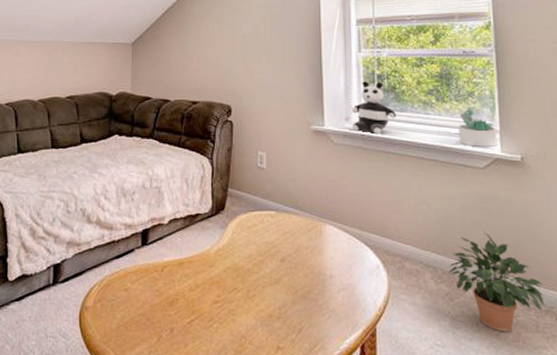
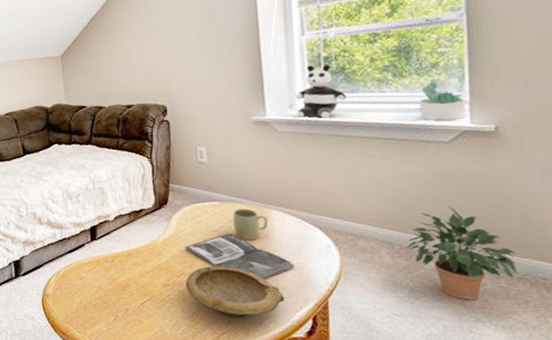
bowl: none [236,281,335,343] -> present [185,265,285,317]
magazine: none [238,246,345,300] -> present [185,233,294,280]
mug: none [288,220,322,256] -> present [233,208,268,241]

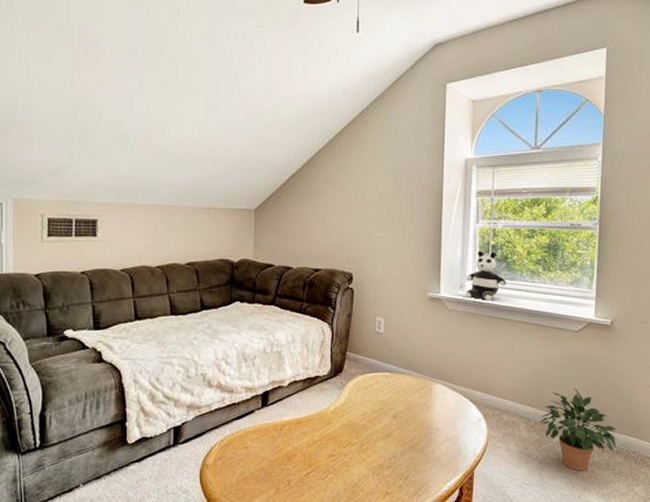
magazine: present [185,233,294,280] -> none [354,404,449,451]
bowl: present [185,265,285,317] -> none [350,435,439,488]
mug: present [233,208,268,241] -> none [401,381,431,412]
succulent plant: present [419,78,466,121] -> none [560,276,593,313]

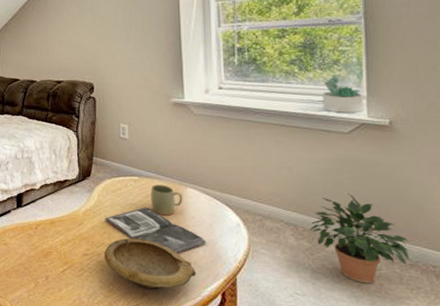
bowl: none [350,435,439,488] -> present [104,237,197,290]
magazine: none [354,404,449,451] -> present [105,207,206,254]
mug: none [401,381,431,412] -> present [150,185,183,216]
stuffed animal: present [465,251,506,302] -> none [211,54,257,105]
succulent plant: none [560,276,593,313] -> present [322,74,364,114]

